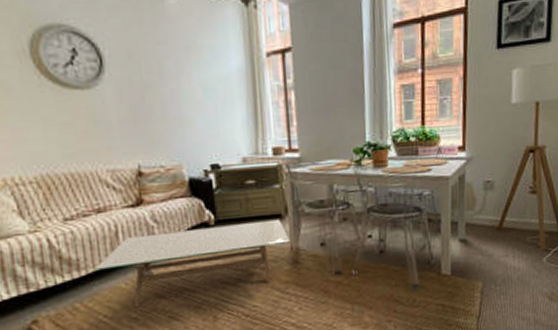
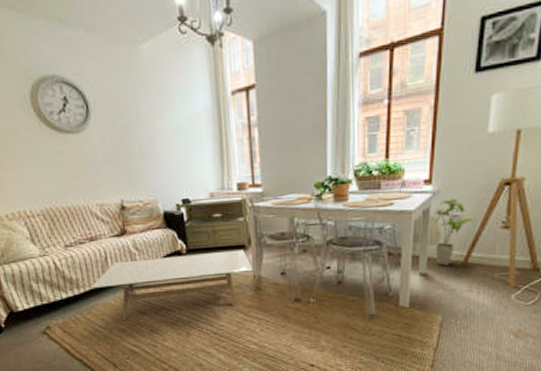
house plant: none [468,165,508,231] -> present [433,198,477,266]

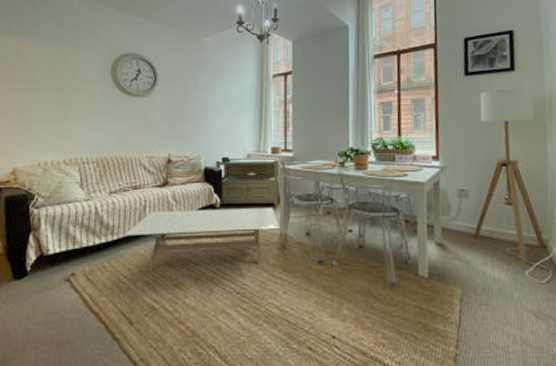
house plant: present [433,198,477,266] -> none [442,174,482,236]

